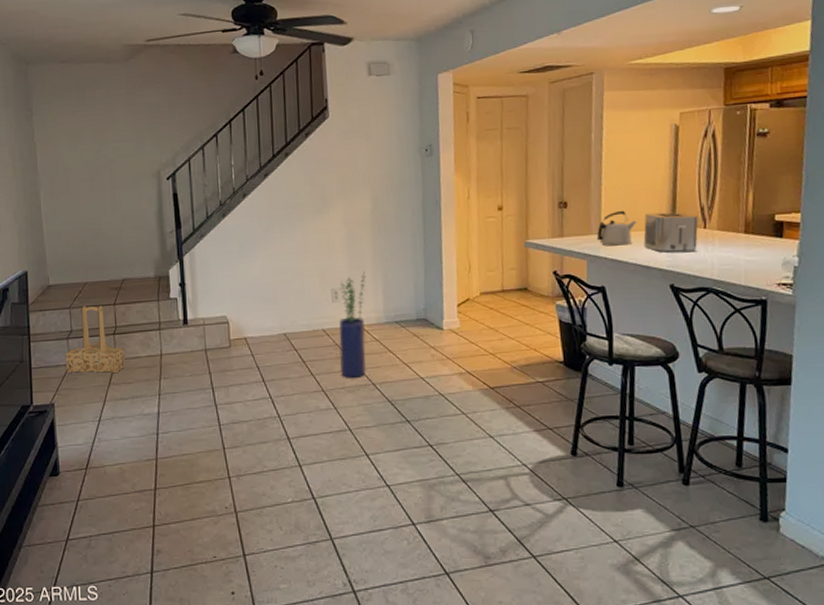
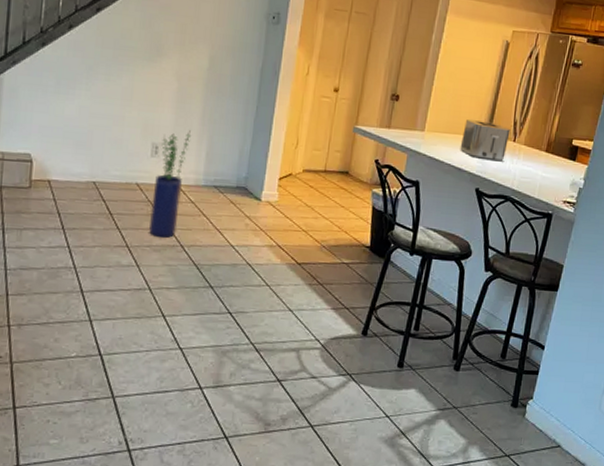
kettle: present [596,210,637,246] -> none [419,112,458,146]

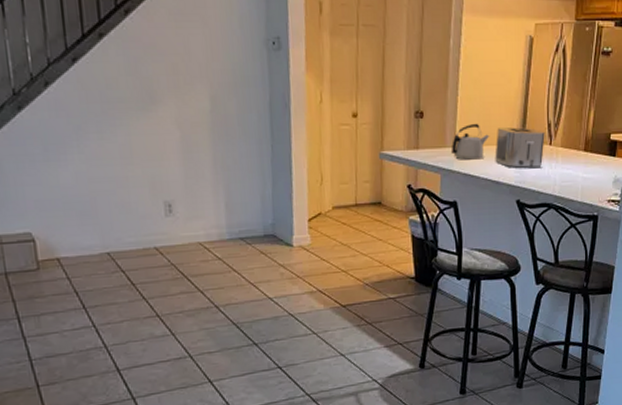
vase: present [149,131,192,238] -> none [174,182,208,301]
kettle: none [419,112,458,146] -> present [450,123,490,160]

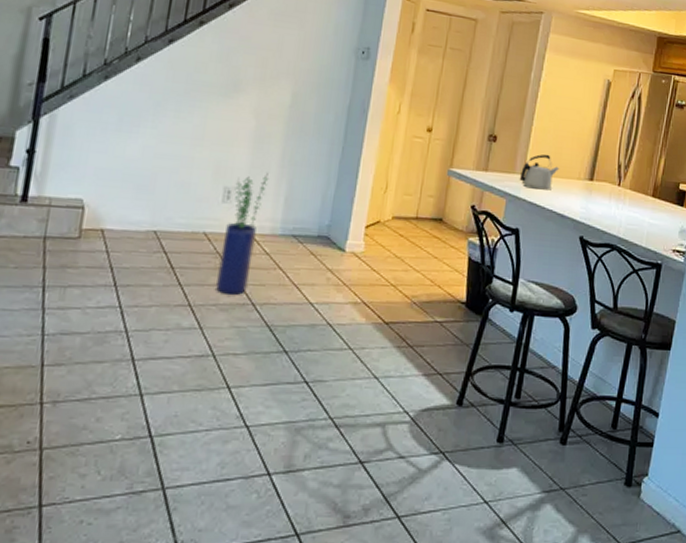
vase: none [174,182,208,301] -> present [216,173,269,295]
toaster: present [495,126,545,169] -> none [562,161,615,208]

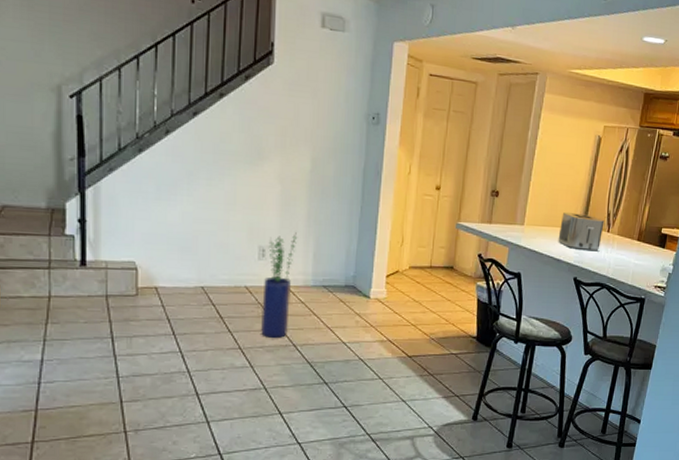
kettle: present [519,154,560,191] -> none [519,206,556,238]
toaster: none [562,161,615,208] -> present [558,211,604,252]

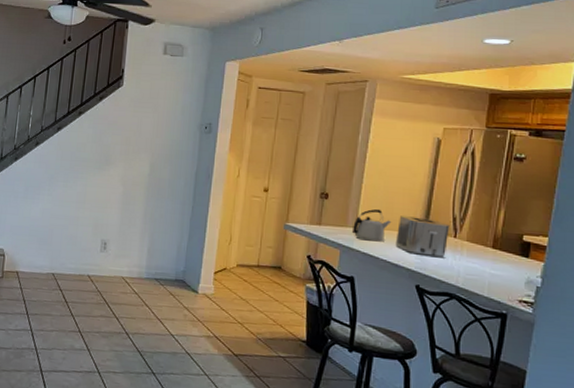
vase: present [261,232,298,338] -> none [99,229,135,325]
kettle: none [519,206,556,238] -> present [351,209,392,242]

